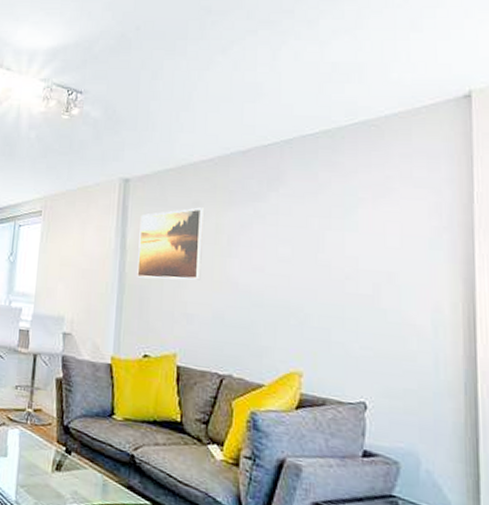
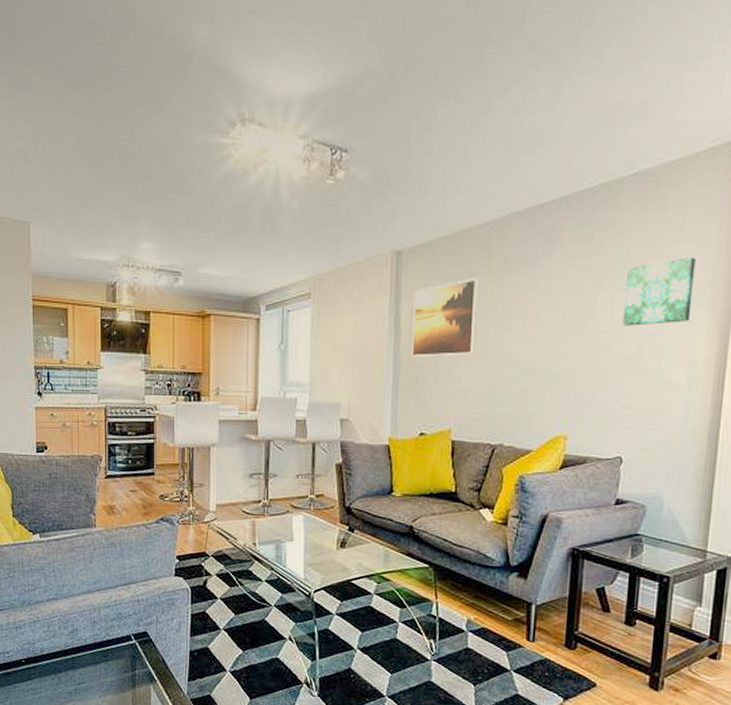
wall art: none [355,202,429,265] -> present [622,257,696,326]

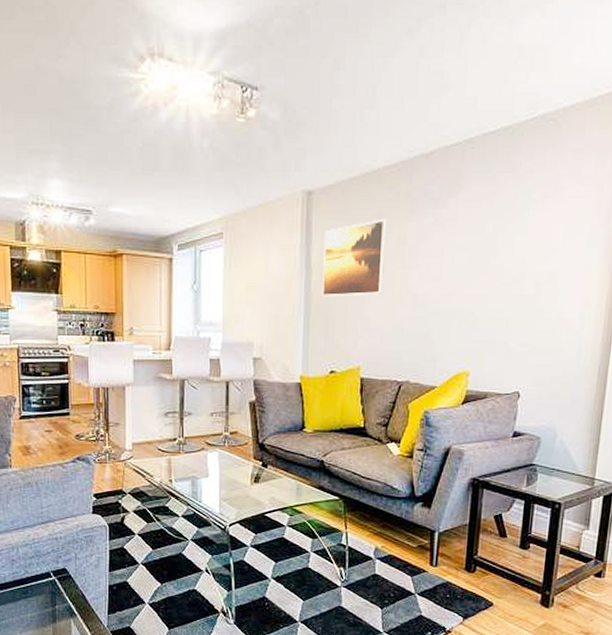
wall art: present [622,257,696,326] -> none [522,200,591,267]

